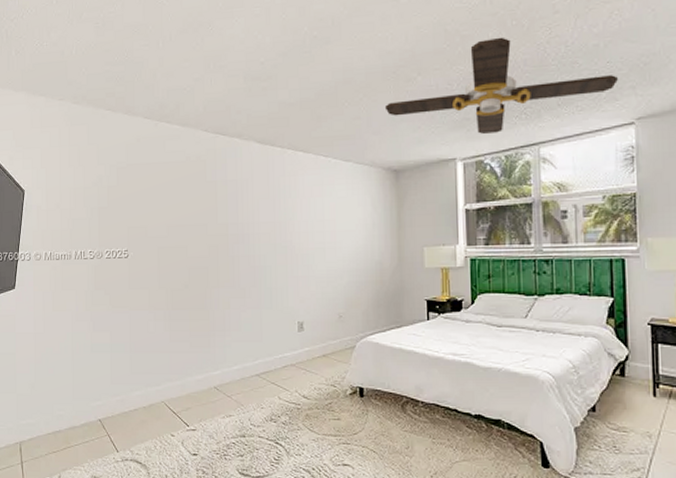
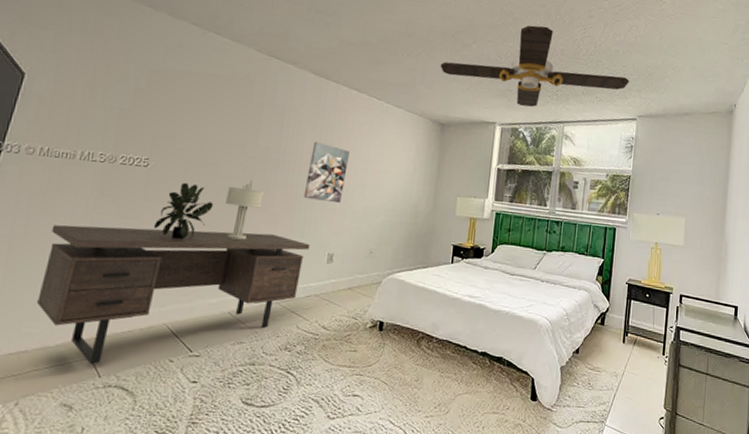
desk: none [62,308,280,440] -> present [37,225,310,364]
potted plant: none [140,268,187,321] -> present [153,182,214,239]
table lamp: none [197,257,230,317] -> present [226,179,264,240]
wall art: none [266,210,305,270] -> present [303,141,350,204]

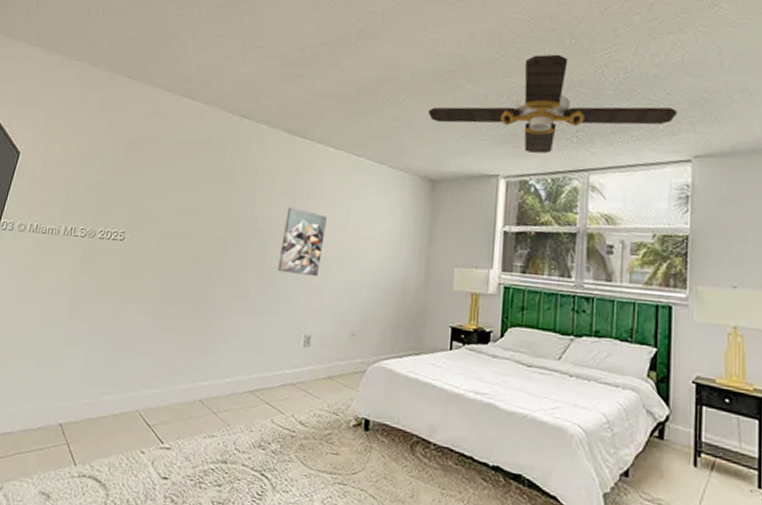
desk: present [37,225,310,364] -> none [22,302,285,451]
potted plant: present [153,182,214,239] -> none [128,256,186,317]
table lamp: present [226,179,264,240] -> none [198,251,236,319]

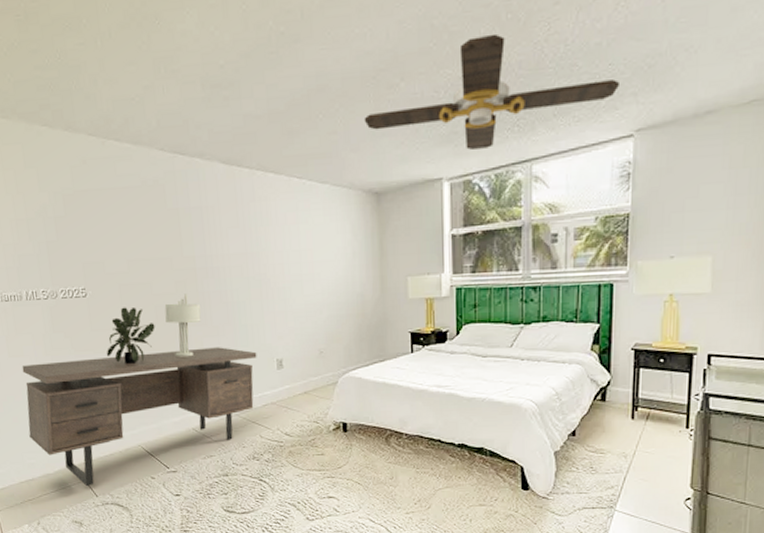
desk: none [22,302,285,451] -> present [22,347,257,486]
potted plant: none [128,256,186,317] -> present [106,307,155,364]
table lamp: none [198,251,236,319] -> present [164,293,201,357]
wall art: present [277,207,327,277] -> none [238,240,280,305]

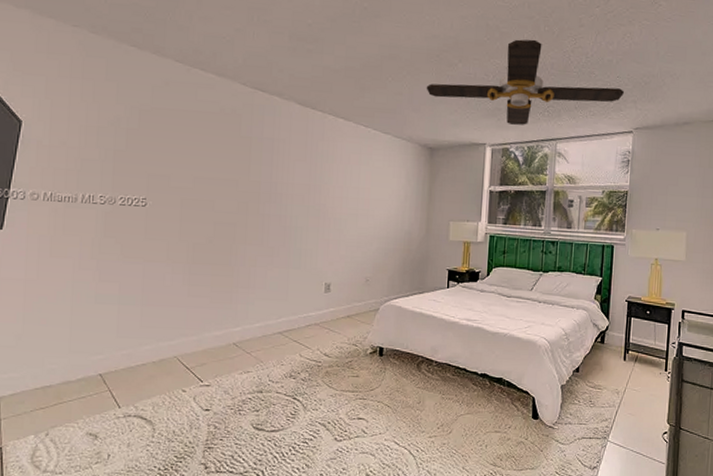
desk: present [22,347,257,486] -> none [56,266,307,396]
potted plant: present [106,307,155,364] -> none [156,220,212,275]
table lamp: present [164,293,201,357] -> none [223,214,259,274]

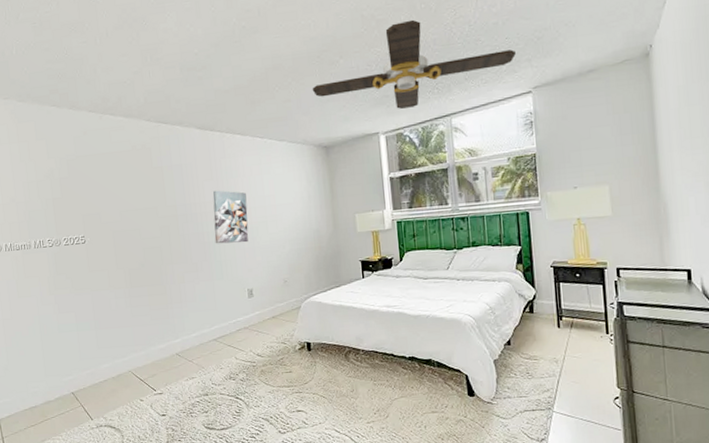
wall art: none [297,173,340,234] -> present [212,190,249,244]

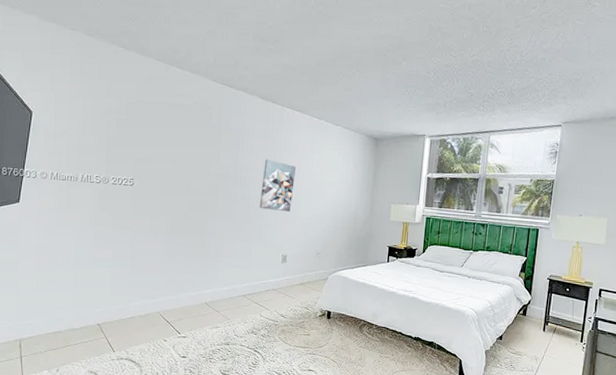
ceiling fan: present [312,19,516,109] -> none [373,39,555,119]

